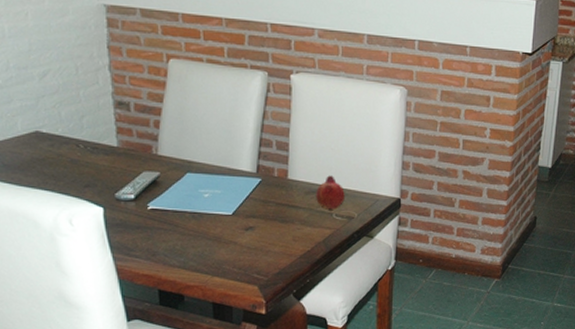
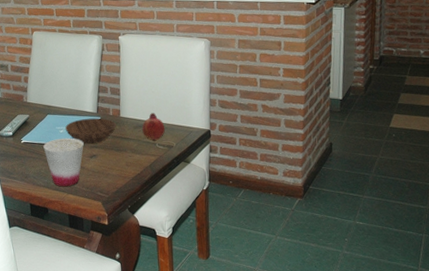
cup: none [180,204,237,268] -> present [43,138,84,187]
bowl: none [212,179,283,212] -> present [65,118,117,143]

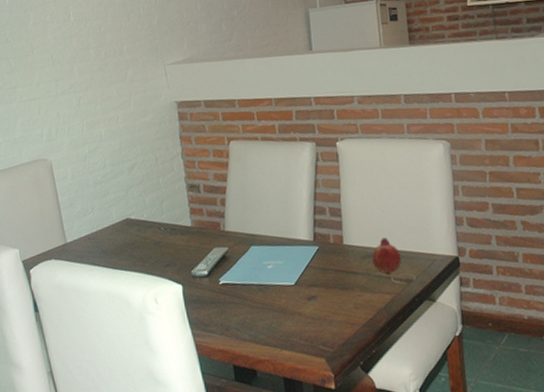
cup: present [43,138,84,187] -> none [247,274,299,341]
bowl: present [65,118,117,143] -> none [274,247,340,282]

